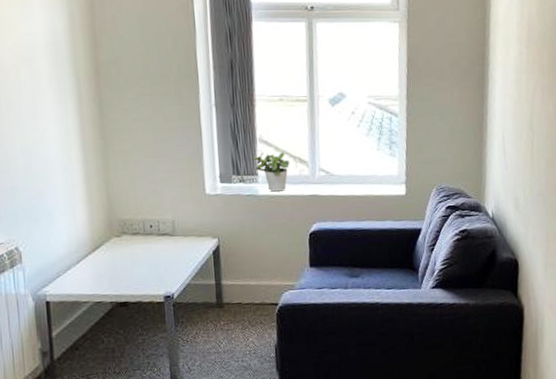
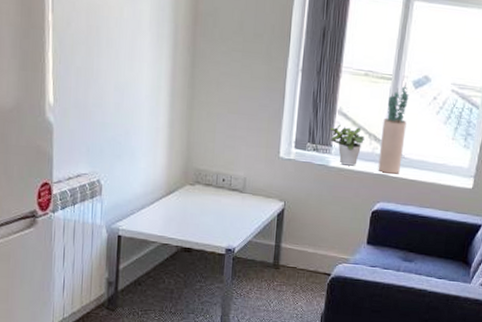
vase: none [305,102,331,194] -> present [378,82,409,175]

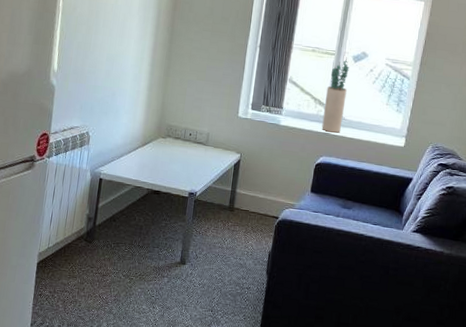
potted plant: present [329,124,364,166] -> none [281,90,311,125]

